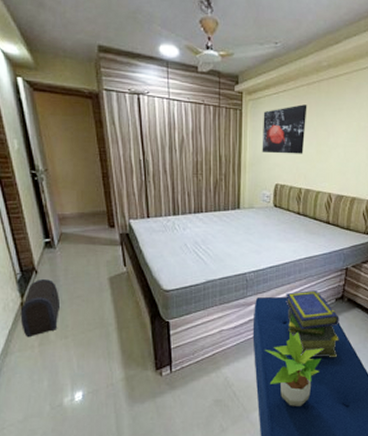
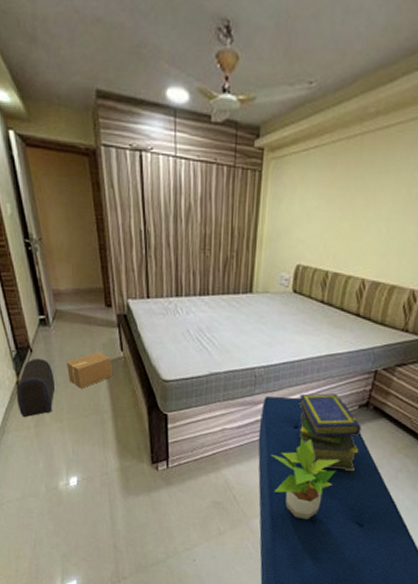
cardboard box: none [72,268,116,304] -> present [67,351,112,389]
wall art: present [262,104,307,154] -> none [283,165,345,229]

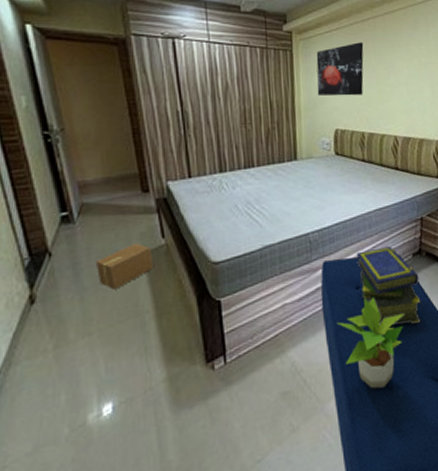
treasure chest: present [16,359,55,418] -> none [28,262,81,340]
wall art: none [283,165,345,229] -> present [316,42,364,96]

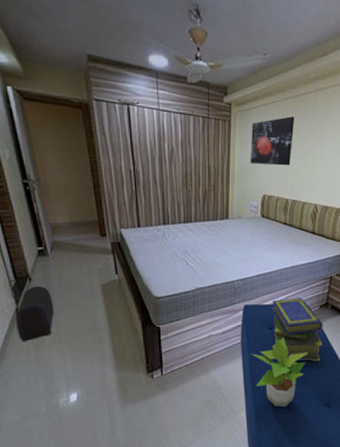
treasure chest: none [28,262,81,340] -> present [15,286,54,342]
cardboard box: present [97,242,153,290] -> none [65,276,108,311]

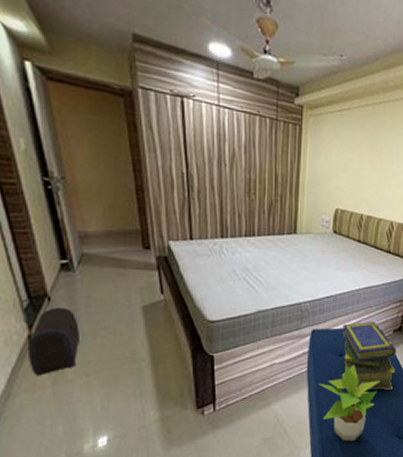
wall art: present [250,116,295,166] -> none [322,125,372,179]

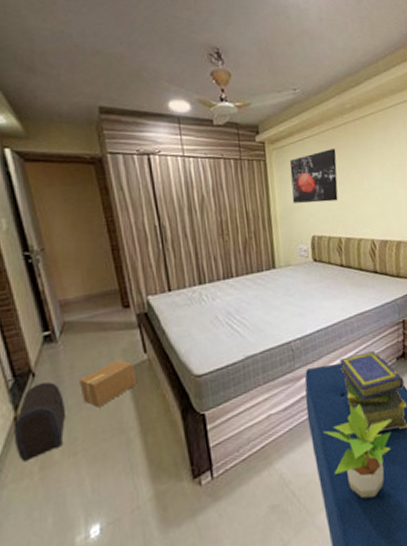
cardboard box: none [96,296,151,337] -> present [80,359,136,408]
wall art: none [322,125,372,179] -> present [289,149,338,203]

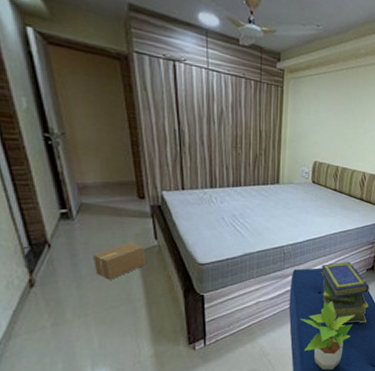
treasure chest: present [13,382,65,462] -> none [28,254,78,318]
wall art: present [289,149,338,203] -> none [302,87,346,134]

